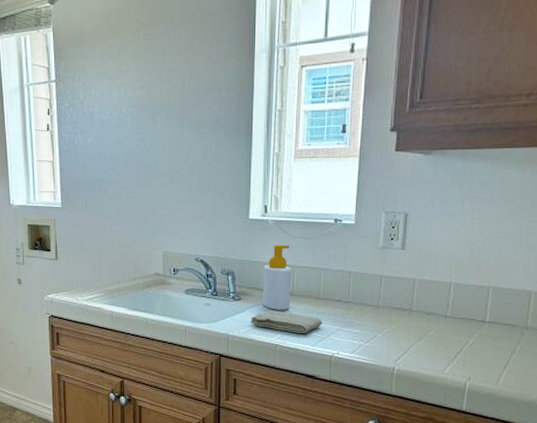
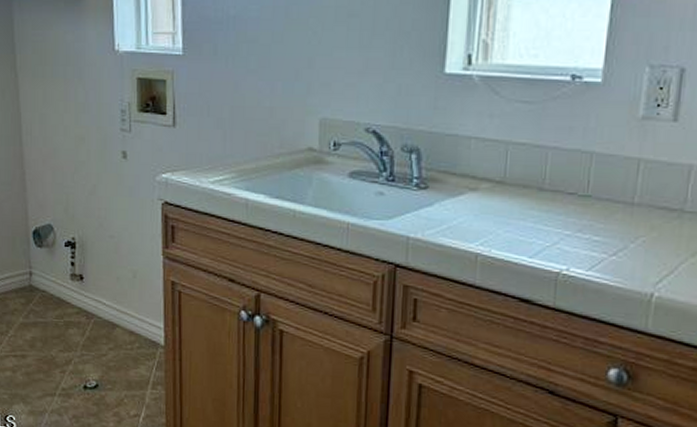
washcloth: present [250,310,322,333] -> none [440,204,546,239]
soap bottle: present [262,245,292,310] -> none [458,111,505,205]

